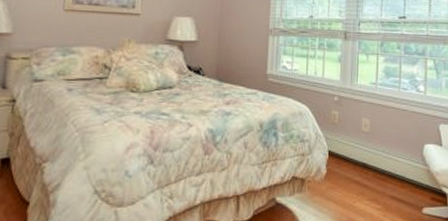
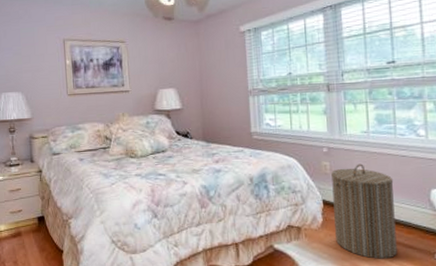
laundry hamper: none [337,115,394,214] -> present [331,163,397,259]

